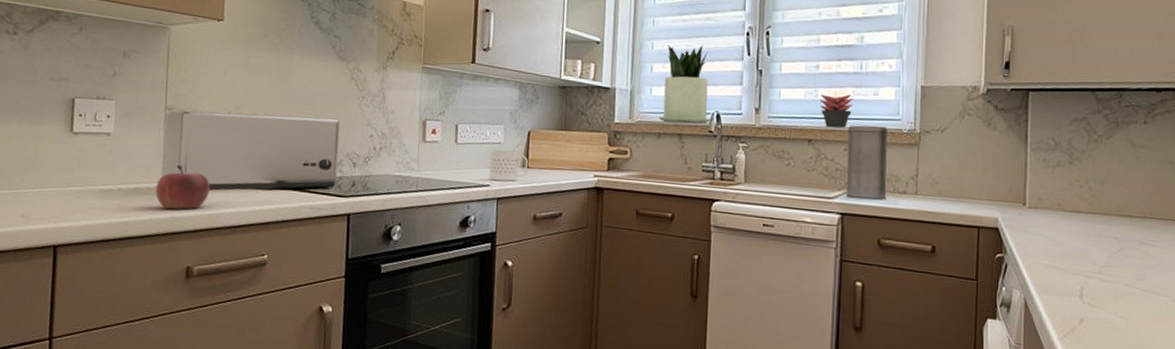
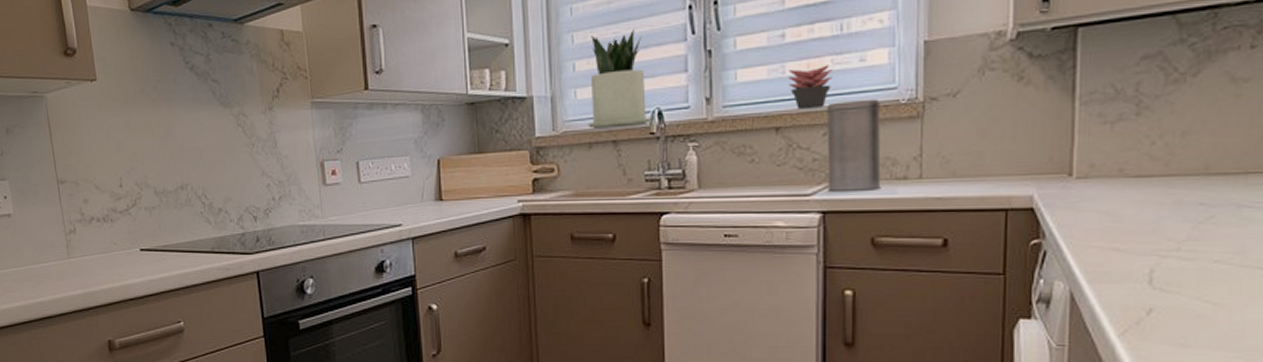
fruit: present [155,164,210,210] -> none [64,239,116,285]
toaster: present [161,110,340,191] -> none [58,171,240,262]
mug: present [489,150,529,182] -> none [398,183,442,219]

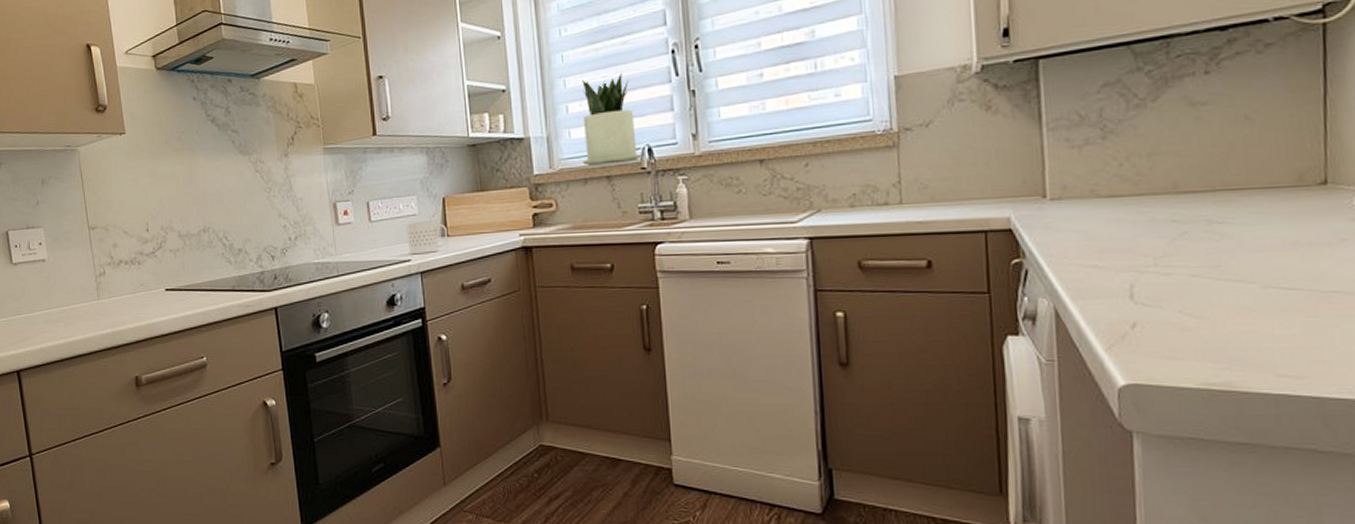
mug: none [398,183,442,219] -> present [406,220,449,255]
succulent plant: present [788,65,833,110] -> none [768,100,811,143]
canister: present [826,99,881,193] -> none [806,131,864,220]

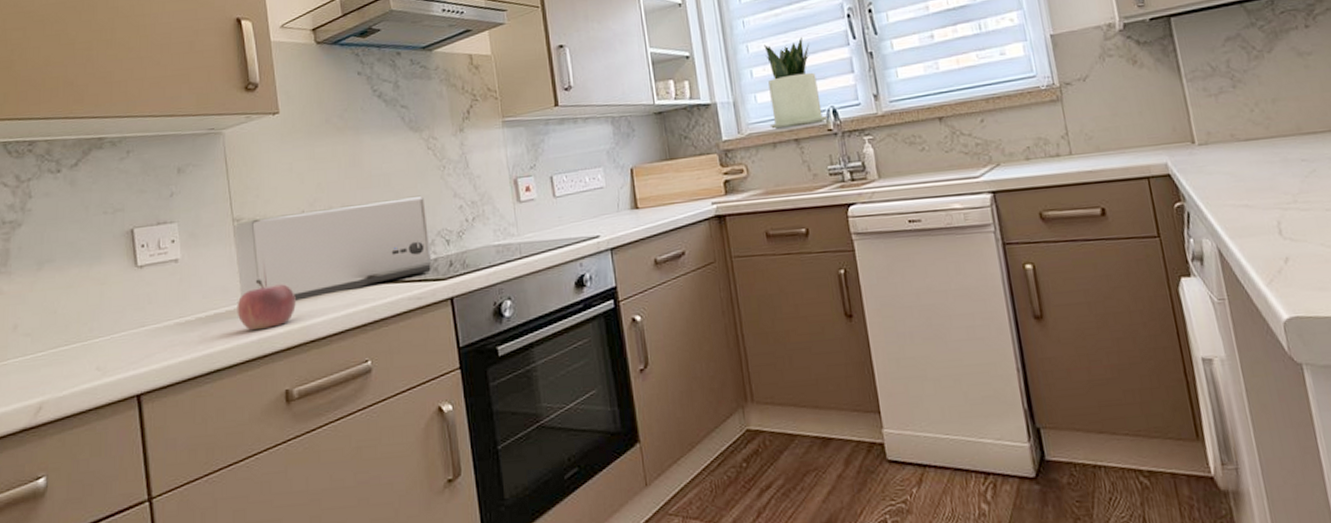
toaster: none [89,214,259,301] -> present [234,195,432,301]
fruit: none [94,280,143,325] -> present [237,279,296,331]
mug: present [406,220,449,255] -> none [593,192,639,231]

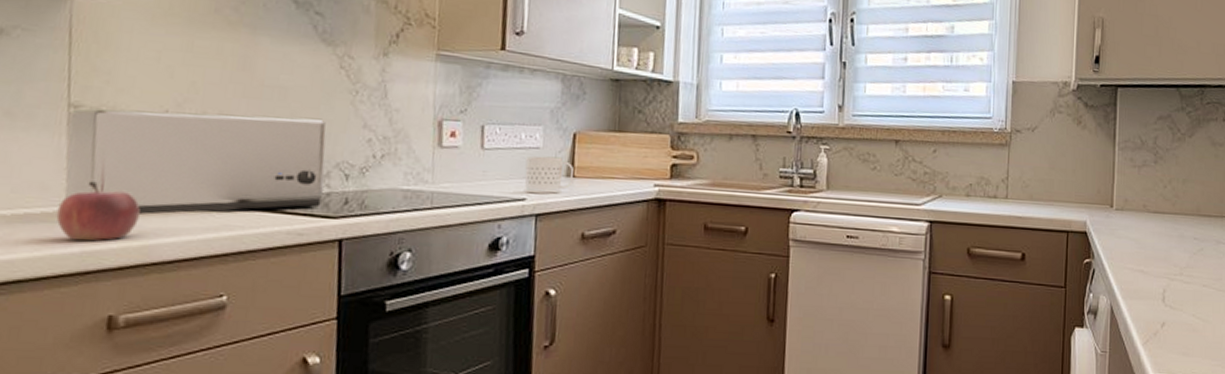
mug: none [593,192,639,231] -> present [524,156,575,194]
planter: present [764,36,828,130] -> none [729,31,789,124]

